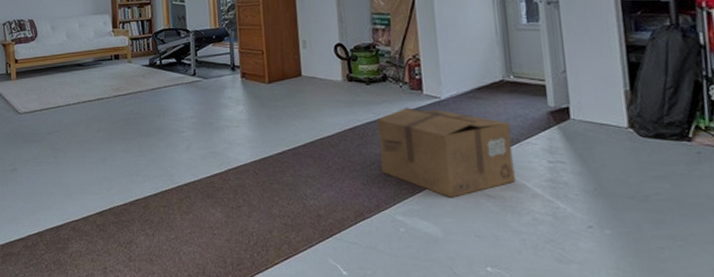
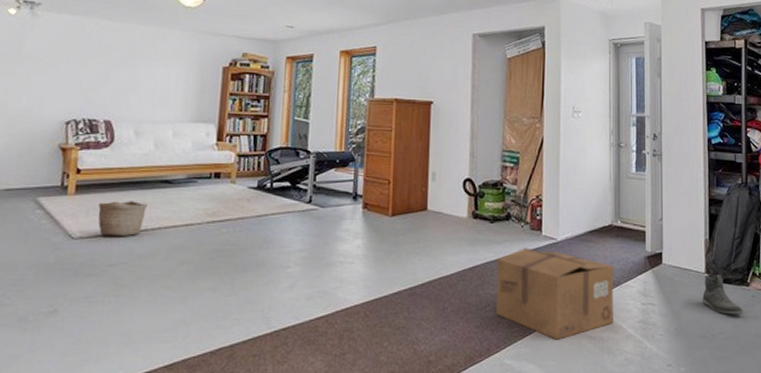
basket: none [33,82,68,112] -> present [98,201,148,237]
boot: none [627,129,688,173] -> present [702,274,744,314]

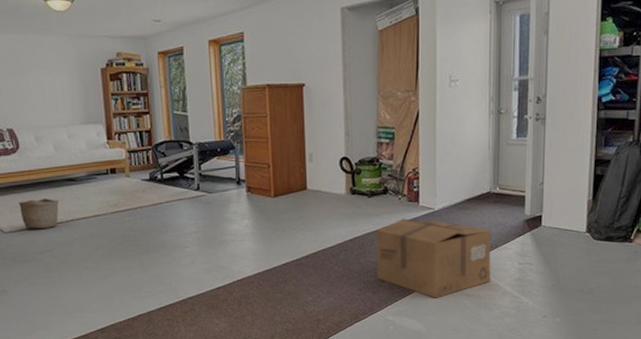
boot: present [702,274,744,314] -> none [582,233,625,270]

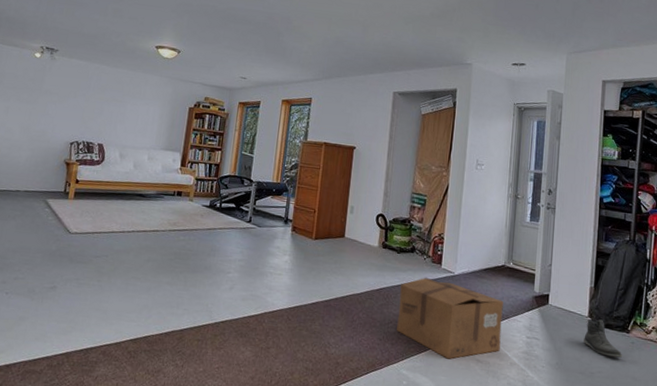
basket: present [19,198,59,230] -> none [89,207,126,235]
boot: none [582,233,625,270] -> present [584,319,623,358]

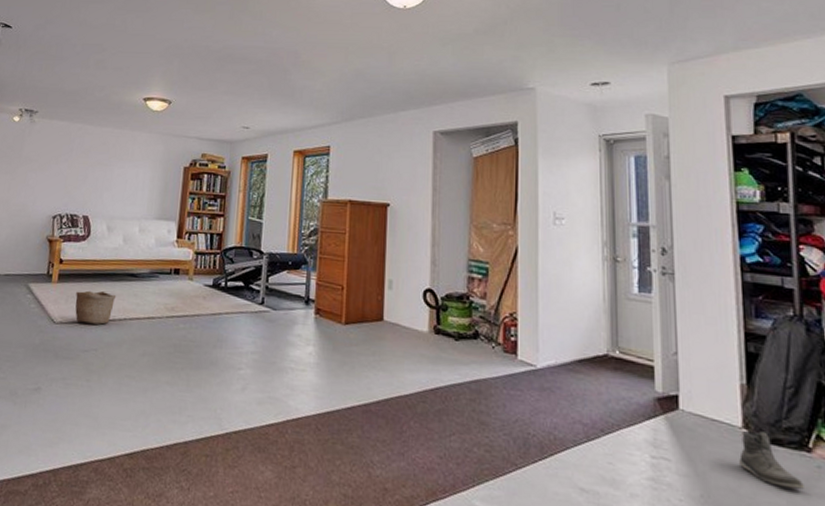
basket: none [89,207,126,235] -> present [75,290,117,325]
cardboard box: present [397,277,504,359] -> none [462,372,613,487]

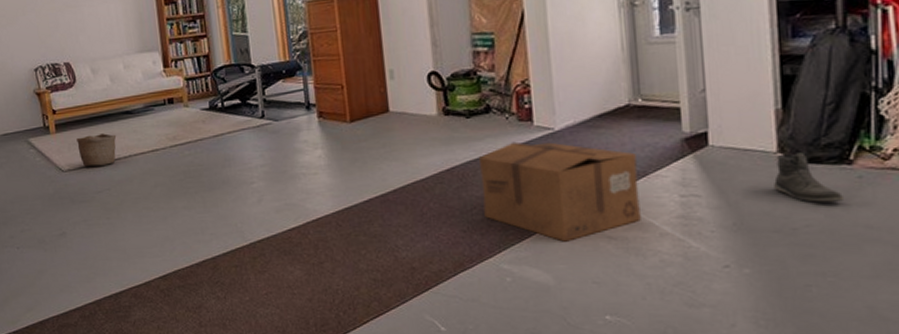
cardboard box: none [462,372,613,487] -> present [479,141,641,242]

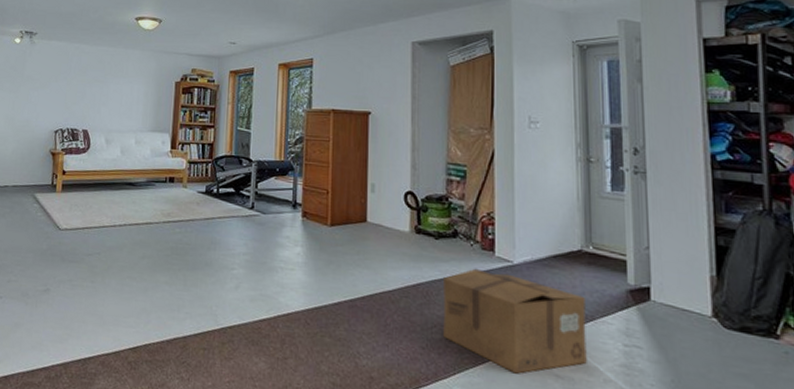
basket: present [76,133,117,168] -> none [78,199,116,230]
boot: present [774,152,845,203] -> none [709,320,773,374]

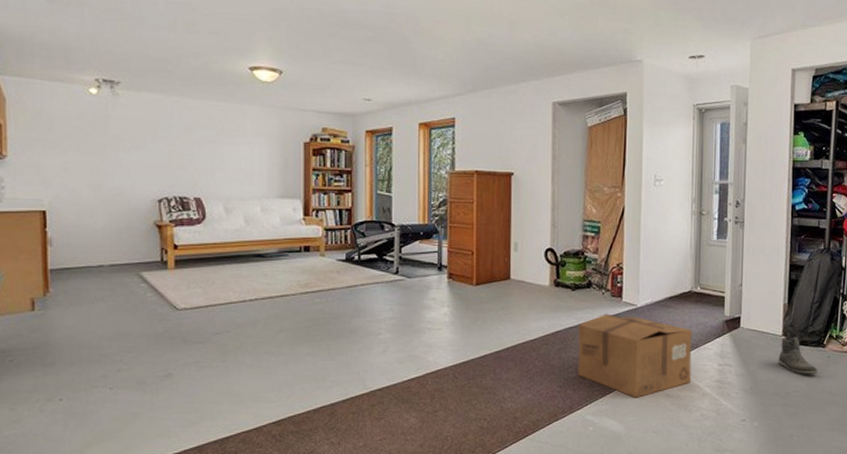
boot: none [709,320,773,374] -> present [778,337,819,374]

